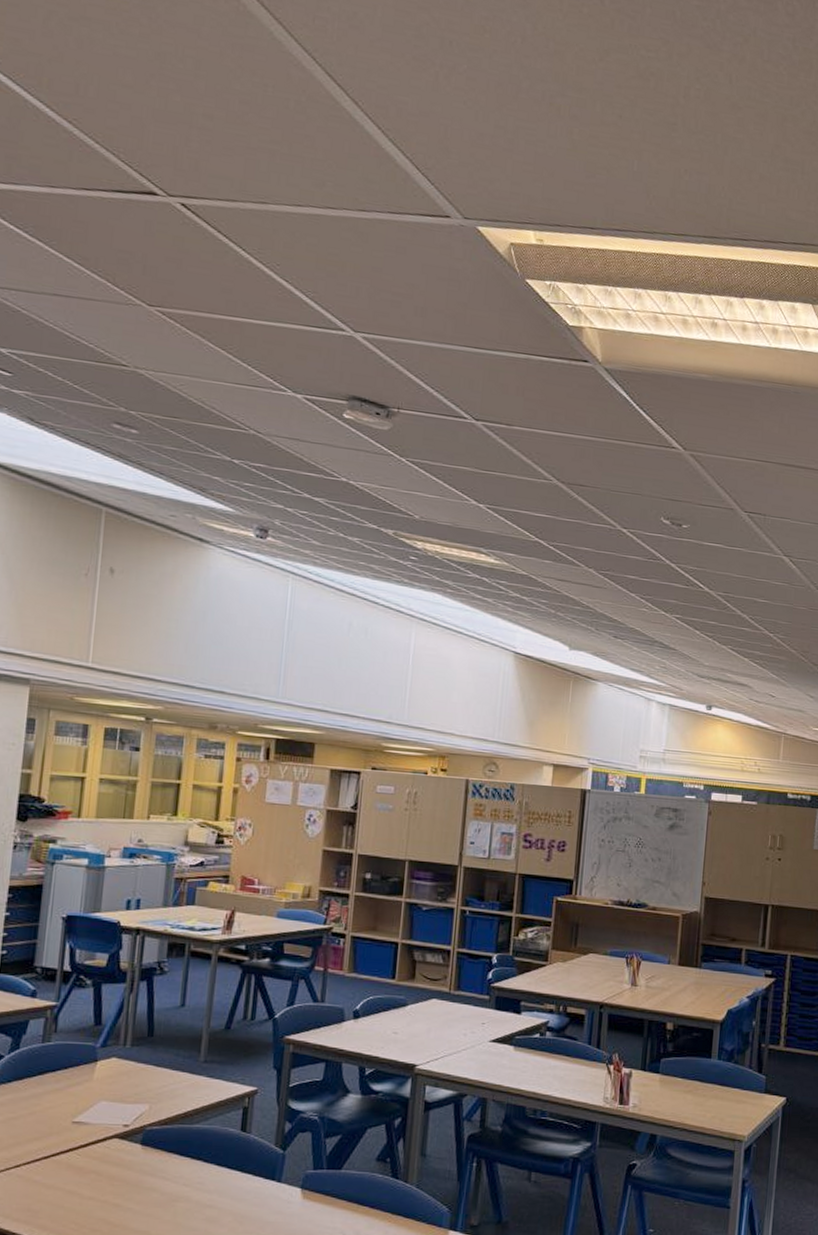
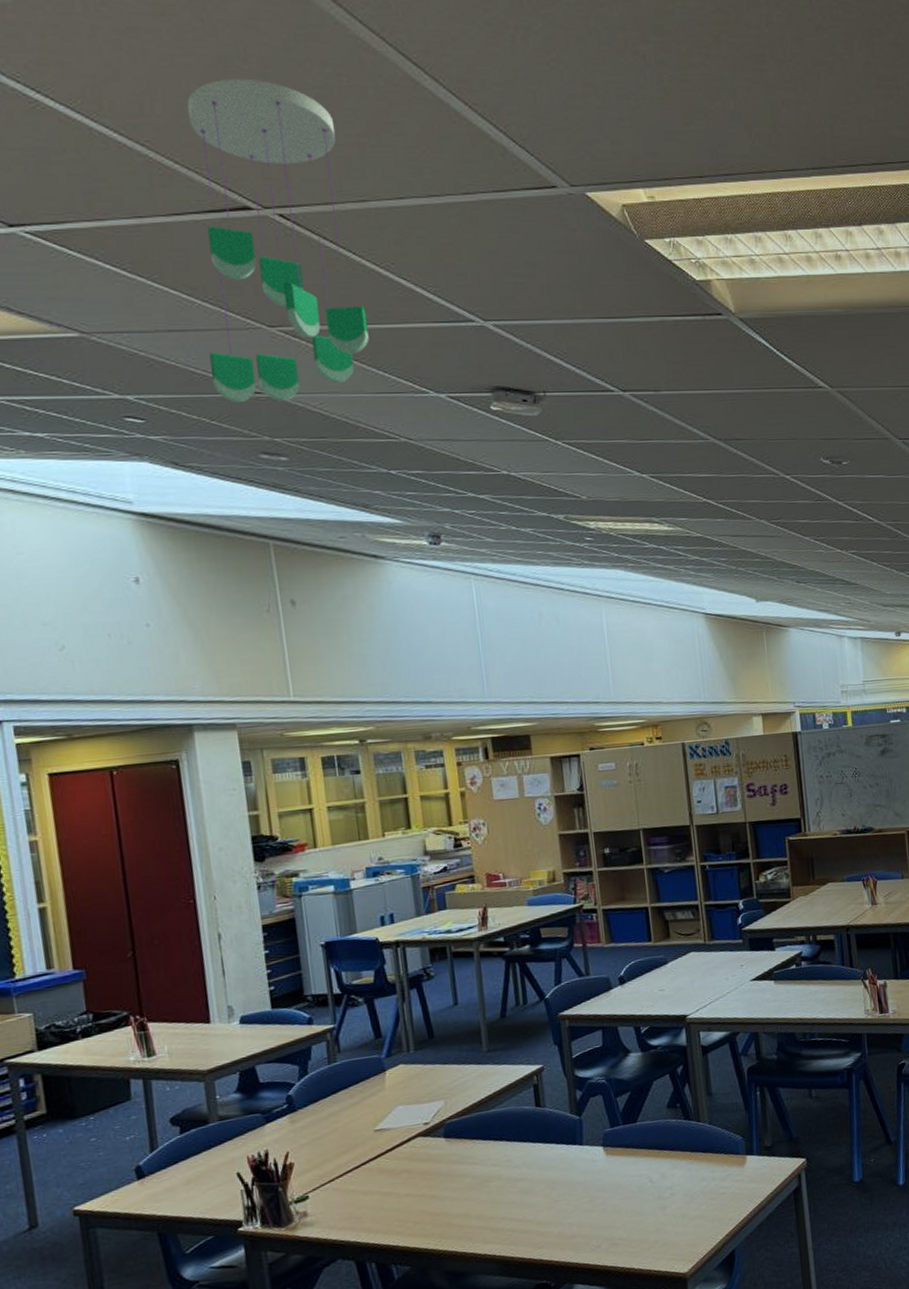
ceiling mobile: none [83,74,252,378] -> present [187,78,369,403]

